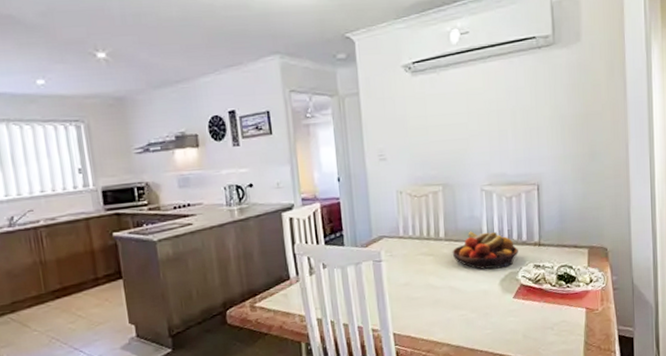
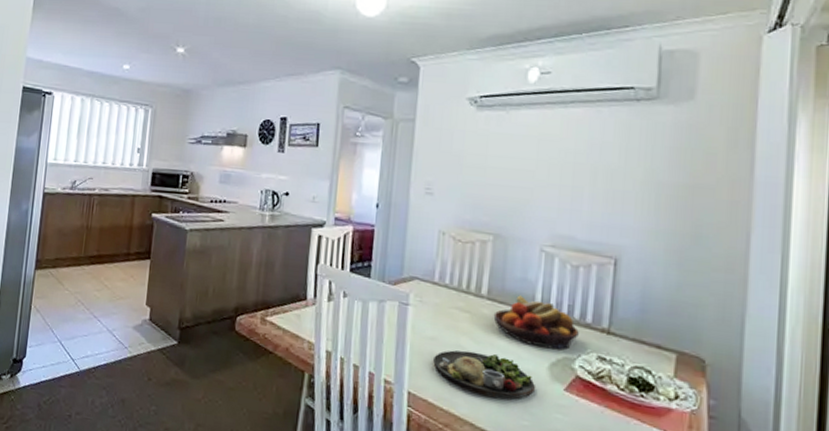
dinner plate: none [410,283,492,320] -> present [433,350,535,399]

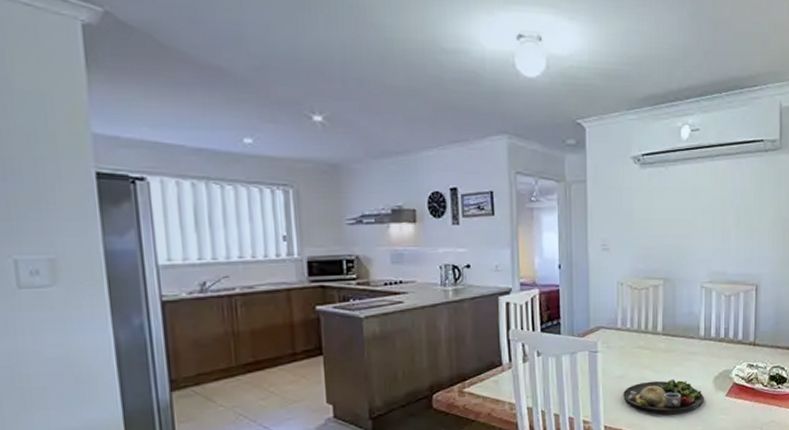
fruit bowl: present [493,295,579,350] -> none [668,327,733,366]

